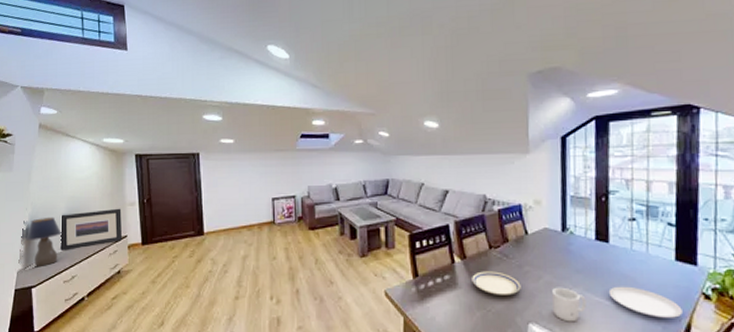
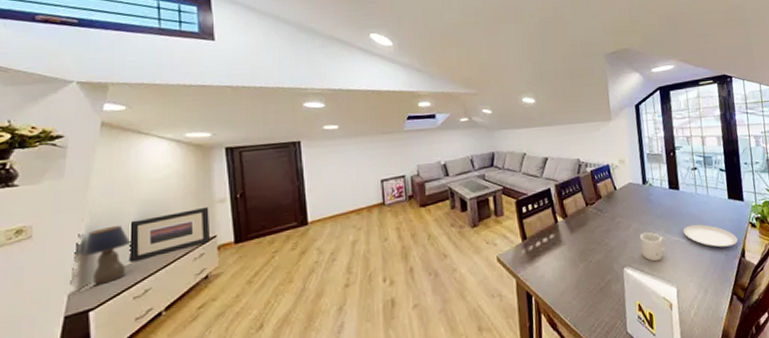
plate: present [472,271,521,297] -> none [573,225,615,248]

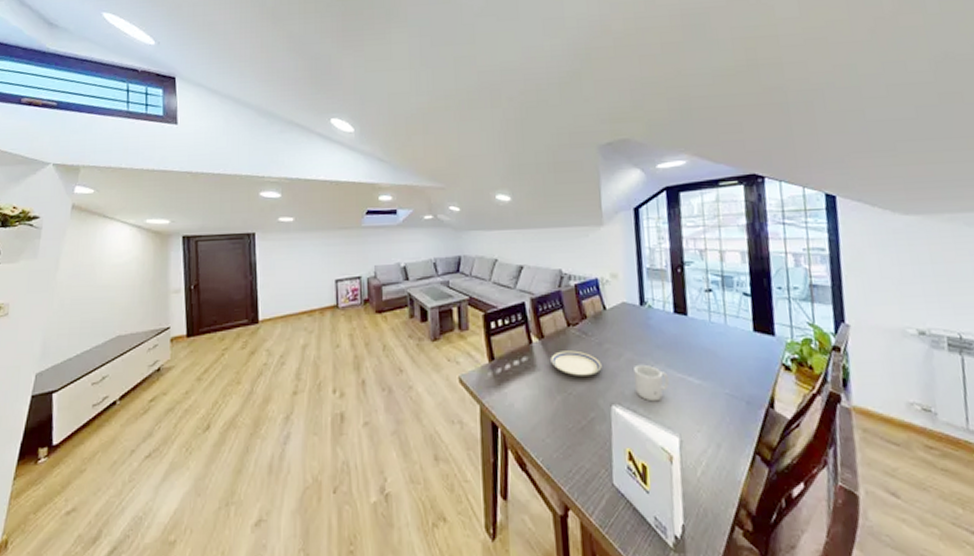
table lamp: present [81,225,131,286] -> none [48,309,92,368]
picture frame: present [129,206,211,262] -> none [90,296,165,347]
plate: none [573,225,615,248] -> present [550,350,602,378]
plate: present [683,224,738,248] -> none [690,360,765,394]

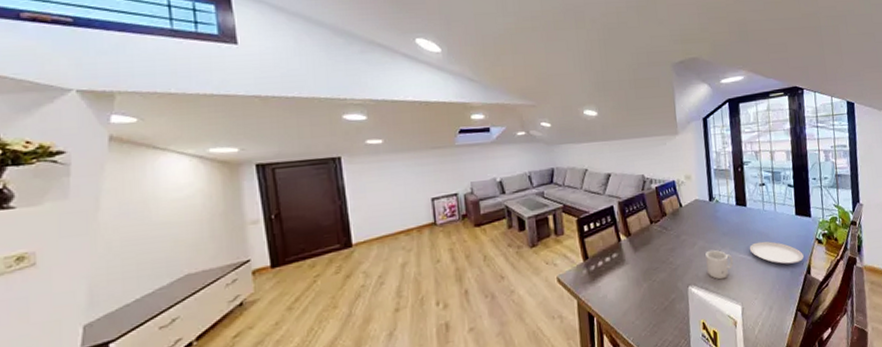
plate: present [550,350,602,378] -> none [637,243,680,267]
plate: none [690,360,765,394] -> present [749,241,804,265]

